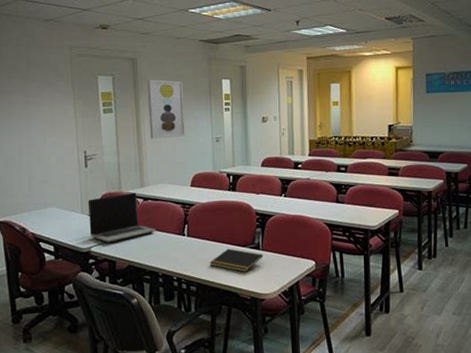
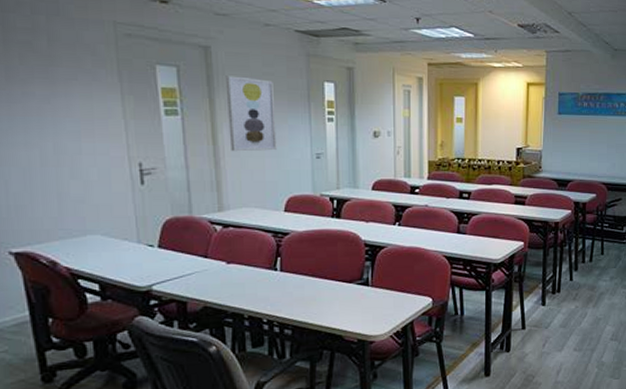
laptop computer: present [88,193,156,243] -> none [146,218,240,279]
notepad: present [209,248,264,272] -> none [308,284,373,312]

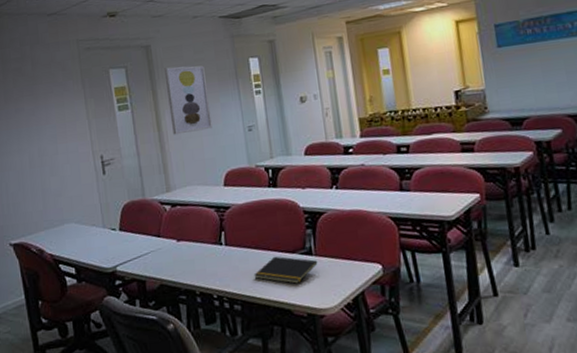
notepad: none [308,284,373,312] -> present [253,256,318,284]

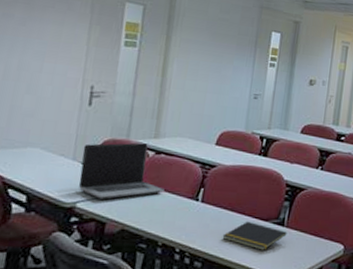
laptop computer: none [109,199,188,260] -> present [78,143,164,199]
wall art: present [164,65,212,135] -> none [177,17,227,88]

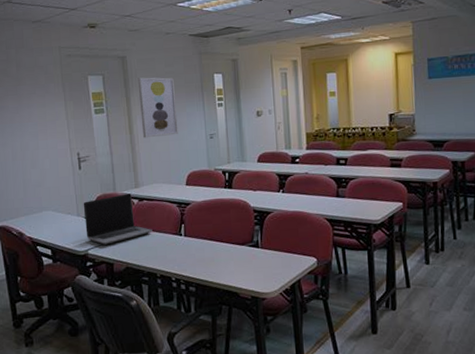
wall art: none [177,17,227,88] -> present [137,77,178,138]
notepad: present [222,221,287,250] -> none [207,247,263,271]

